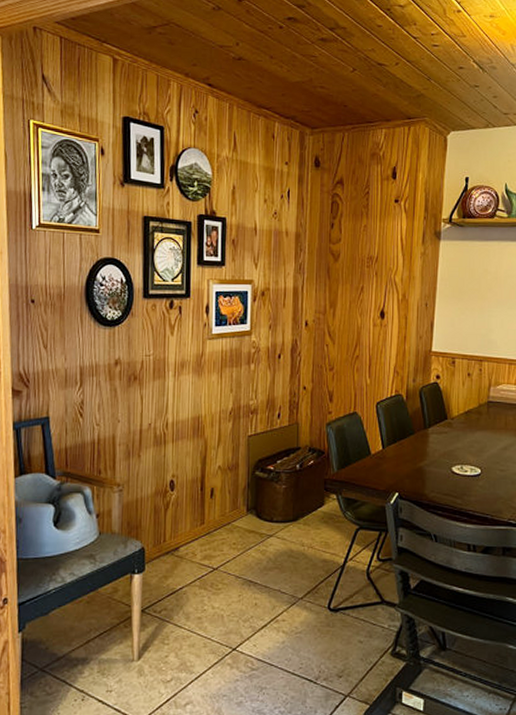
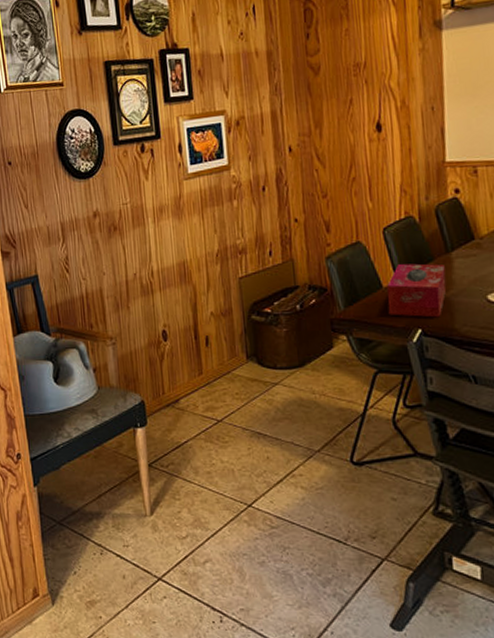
tissue box: none [373,434,422,484] -> present [387,263,447,318]

